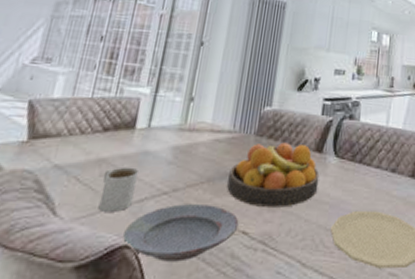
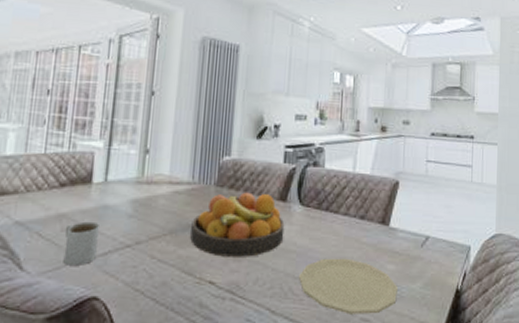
plate: present [123,204,239,262] -> none [91,256,205,312]

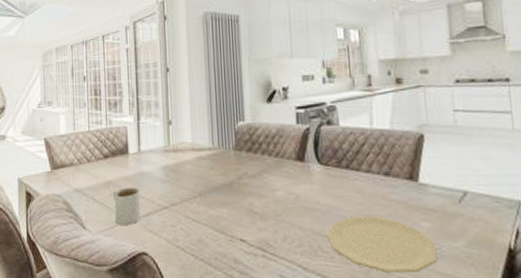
fruit bowl: present [190,192,285,257] -> none [217,154,307,216]

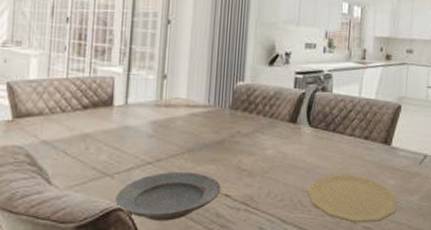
mug: present [113,187,140,225] -> none [89,141,121,180]
plate: none [140,216,236,266] -> present [116,172,221,221]

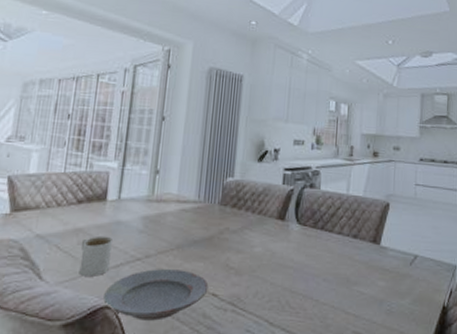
mug: none [89,141,121,180] -> present [79,235,112,277]
plate: present [307,174,397,223] -> none [295,274,388,328]

